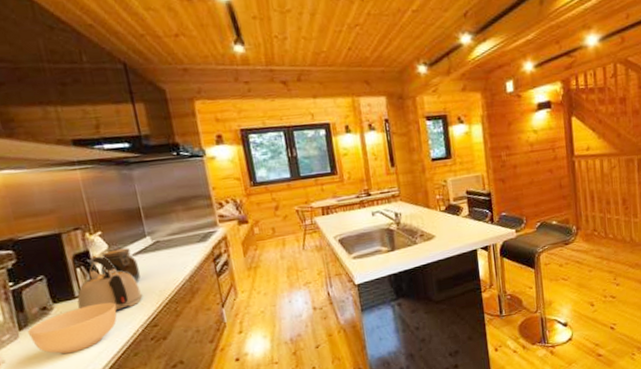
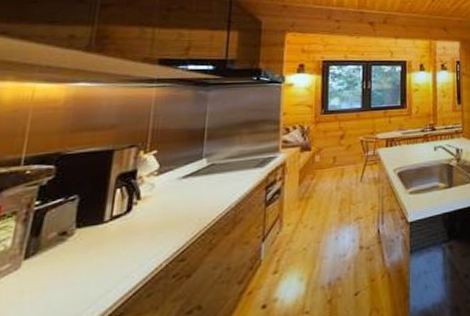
bowl: present [27,302,117,355] -> none [32,229,147,292]
kettle: present [77,256,143,310] -> none [101,176,180,239]
jar: present [100,248,141,283] -> none [141,169,186,209]

